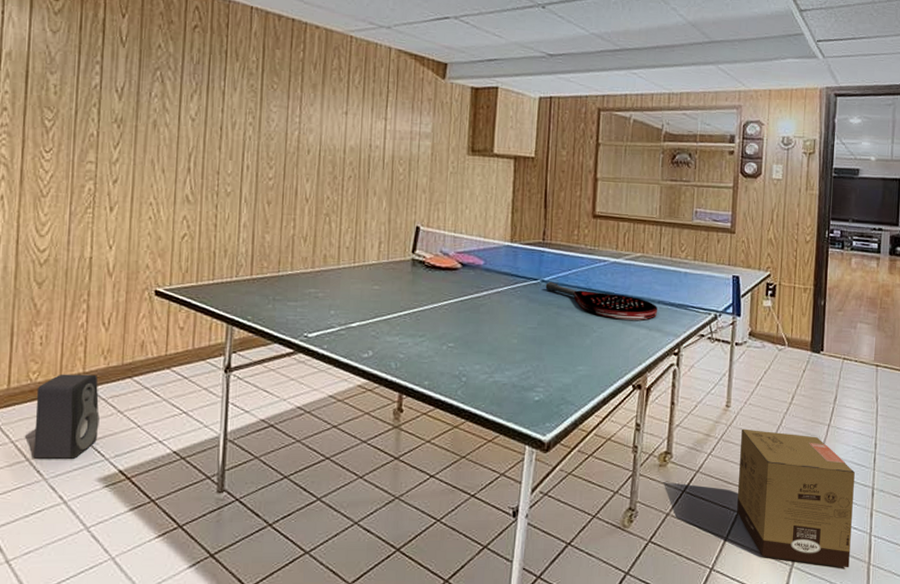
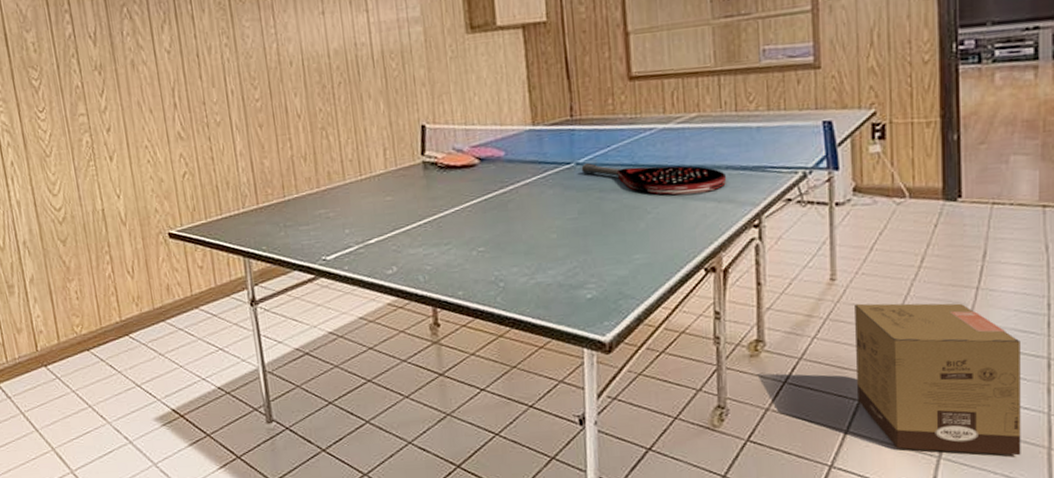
speaker: present [33,374,100,459] -> none [83,321,147,405]

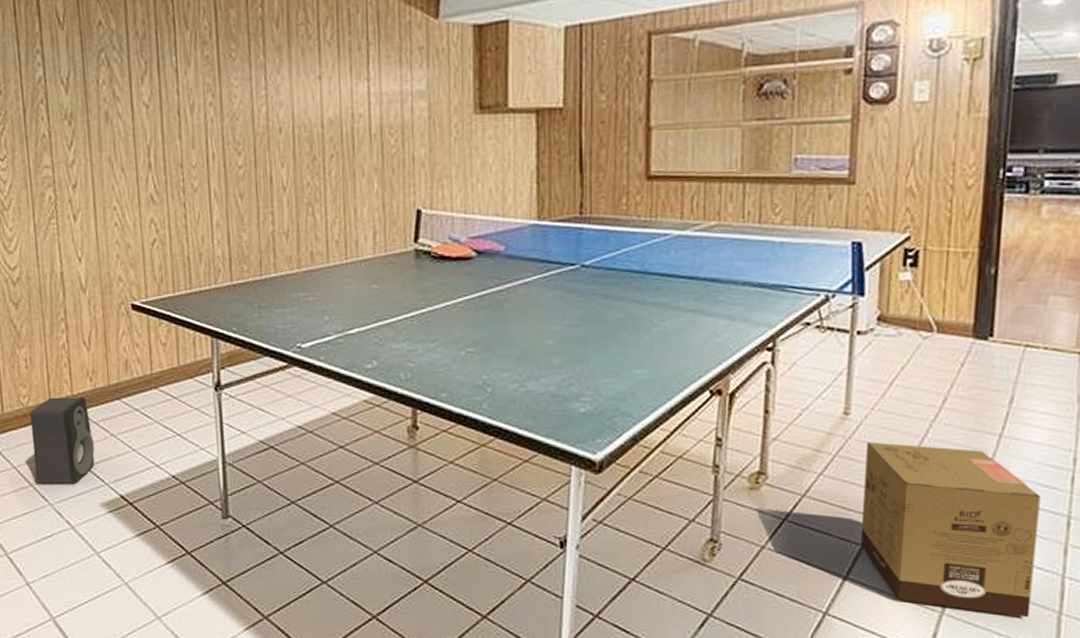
speaker: none [83,321,147,405] -> present [29,397,95,484]
tennis racket: present [581,163,727,196] -> none [586,266,743,309]

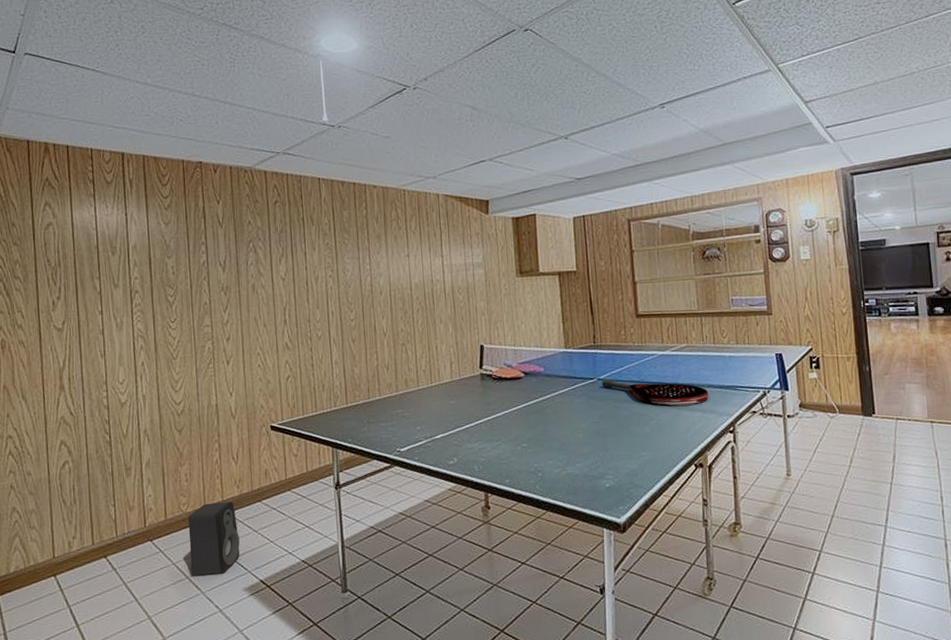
tennis racket: none [586,266,743,309] -> present [602,379,709,406]
cardboard box: present [861,441,1041,618] -> none [805,494,933,619]

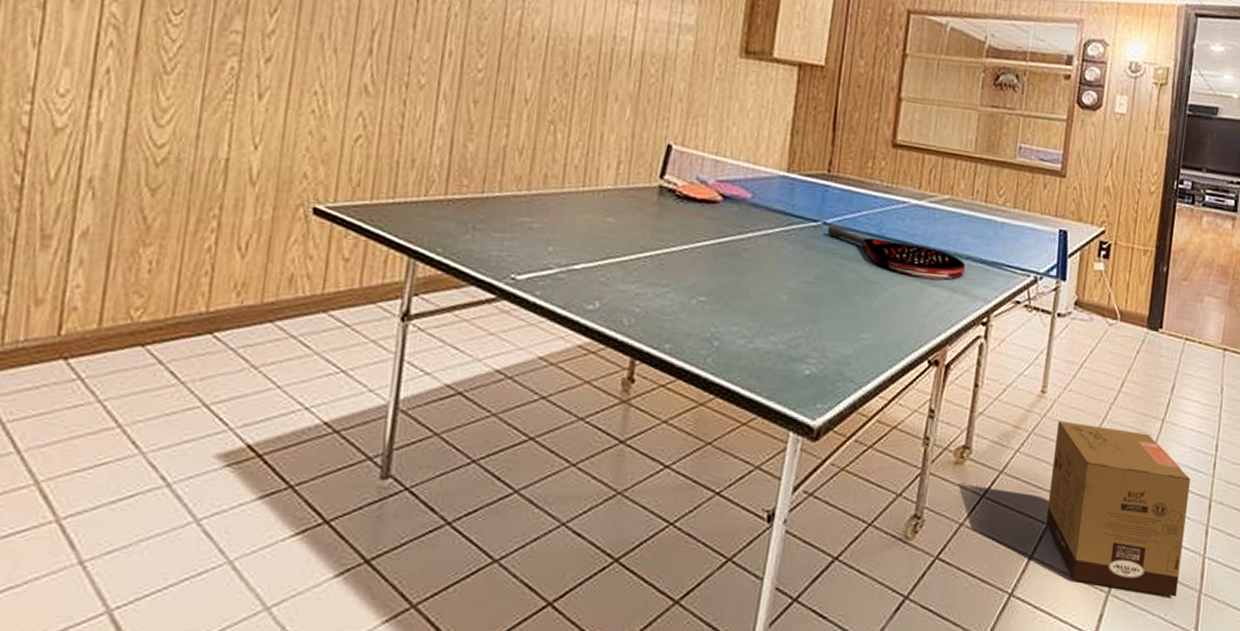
speaker: present [187,501,240,576] -> none [127,312,227,427]
cardboard box: none [805,494,933,619] -> present [1046,420,1190,597]

